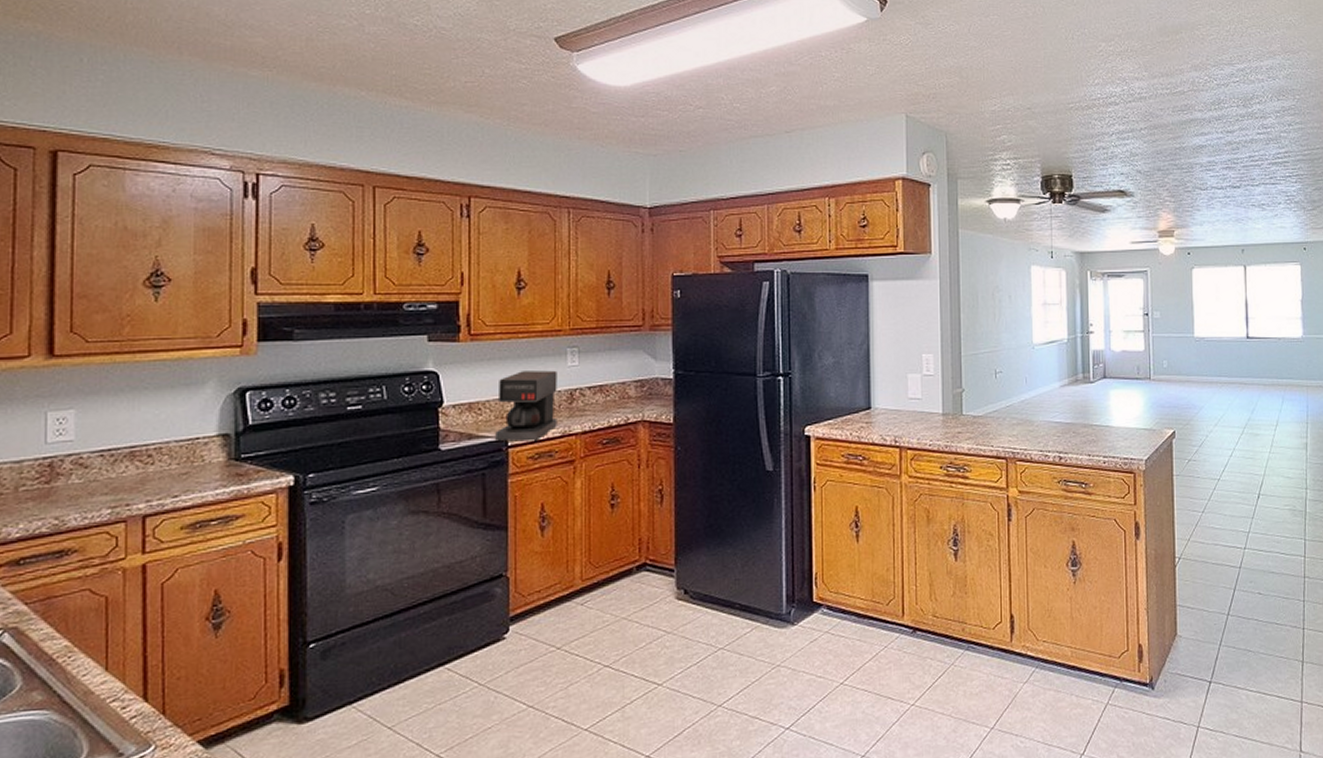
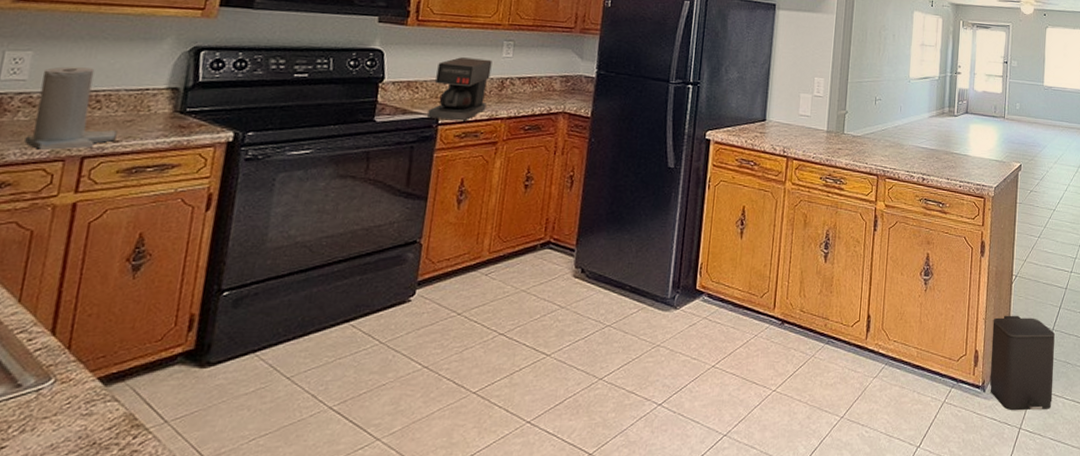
paper towel: none [83,421,174,513] -> present [24,66,117,151]
pedal bin: none [1156,601,1234,708] -> present [990,315,1055,411]

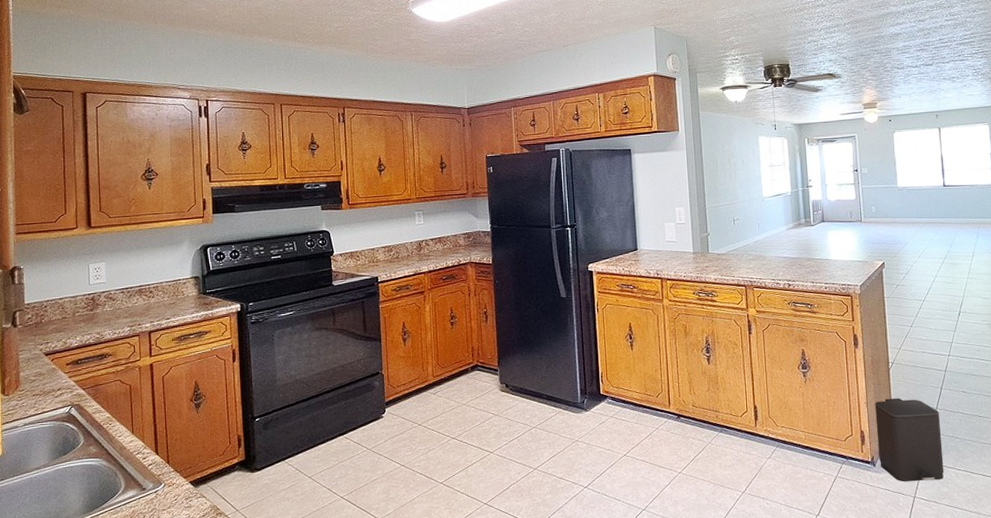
paper towel: present [24,66,117,151] -> none [113,269,167,330]
coffee maker: present [427,57,492,123] -> none [369,228,411,279]

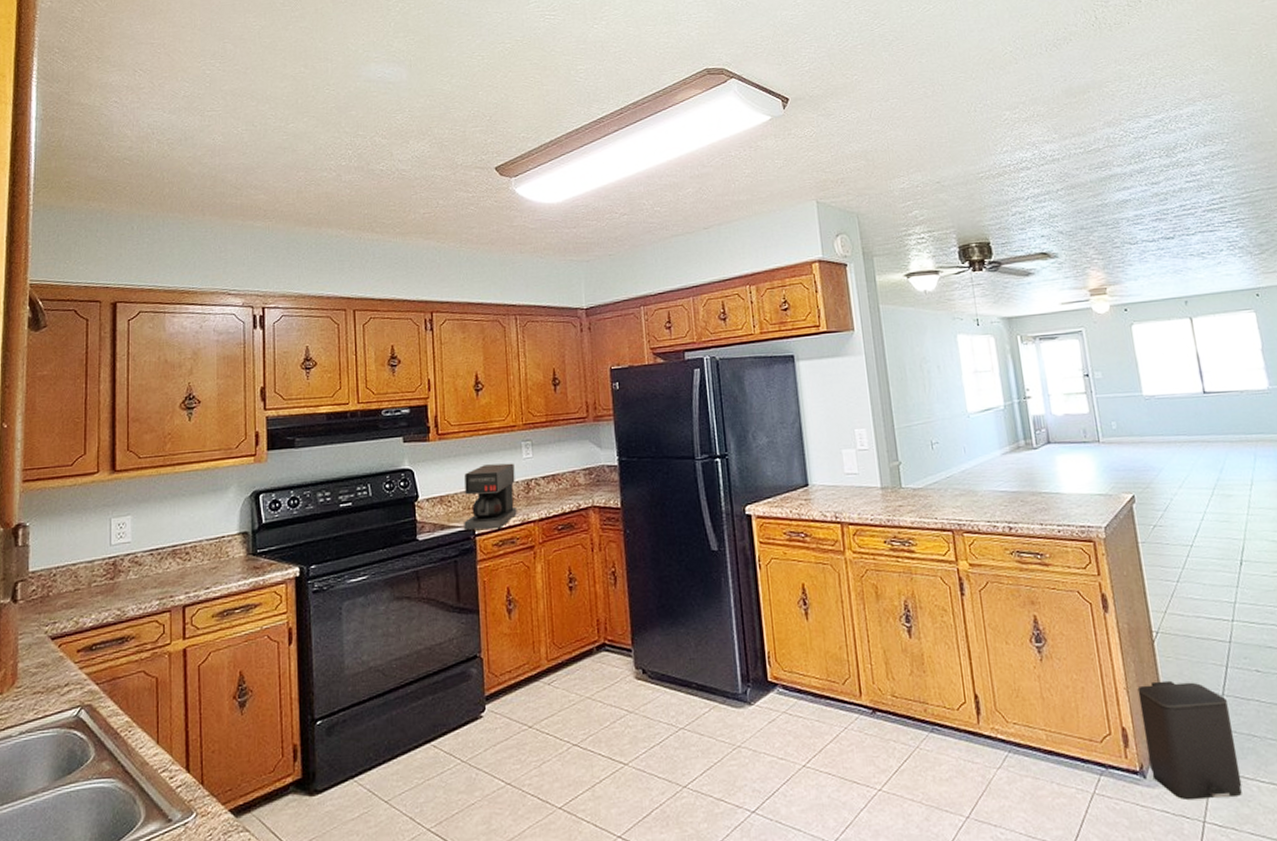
coffee maker: none [369,228,411,279] -> present [464,463,517,531]

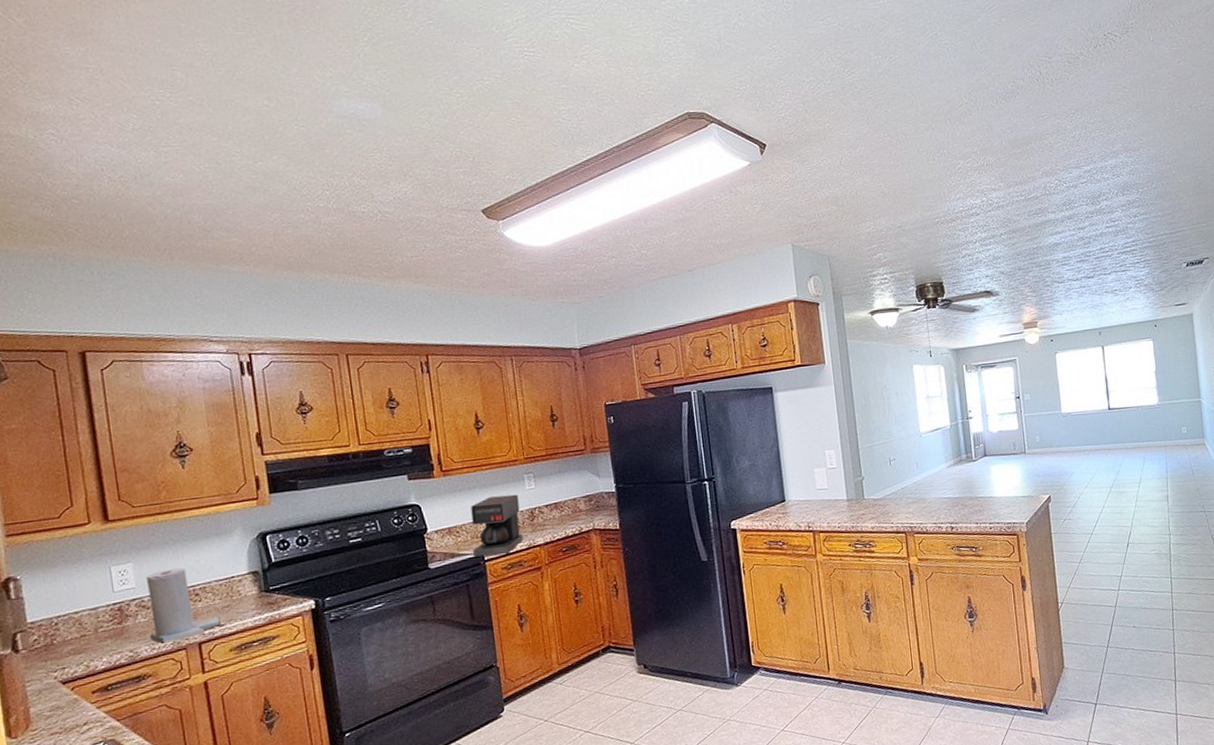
paper towel: none [138,524,206,604] -> present [147,568,221,644]
pedal bin: present [1137,680,1242,799] -> none [1045,639,1117,727]

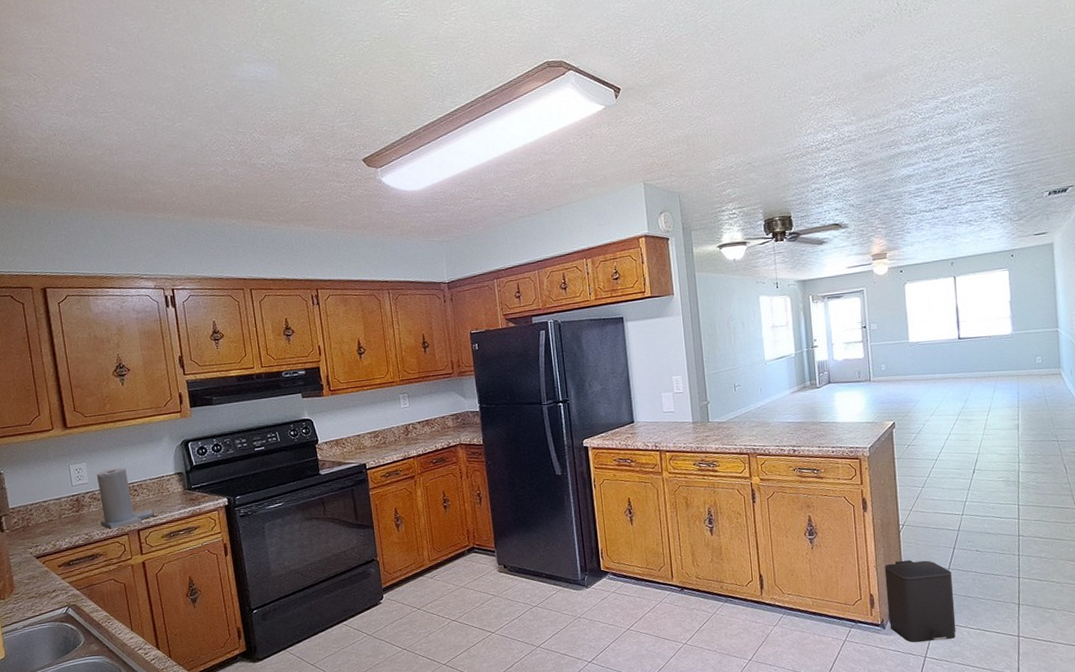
coffee maker: present [471,494,524,558] -> none [354,412,399,466]
pedal bin: none [1045,639,1117,727] -> present [884,559,956,642]

